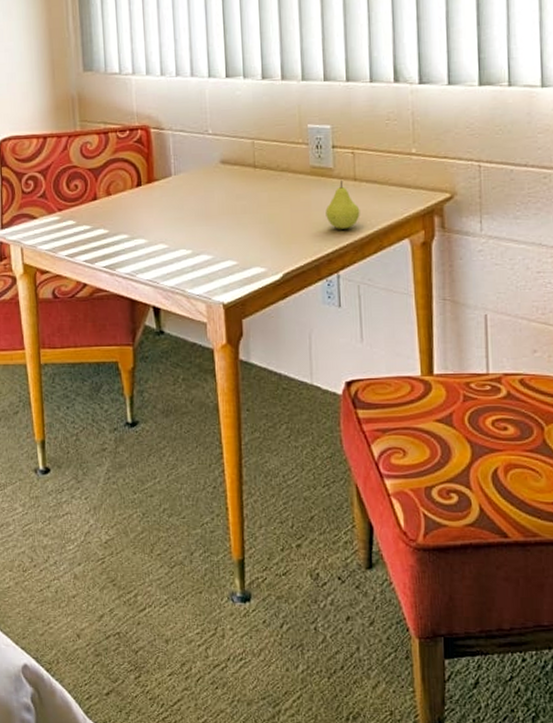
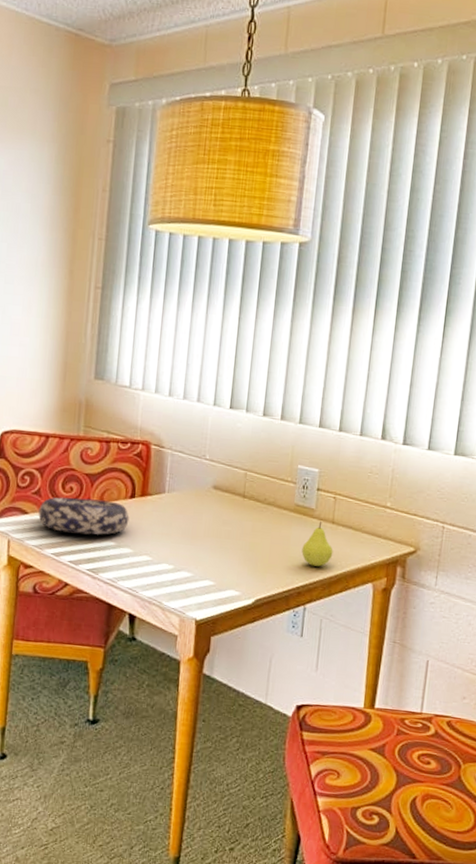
decorative bowl: none [47,193,139,232] -> present [38,497,130,535]

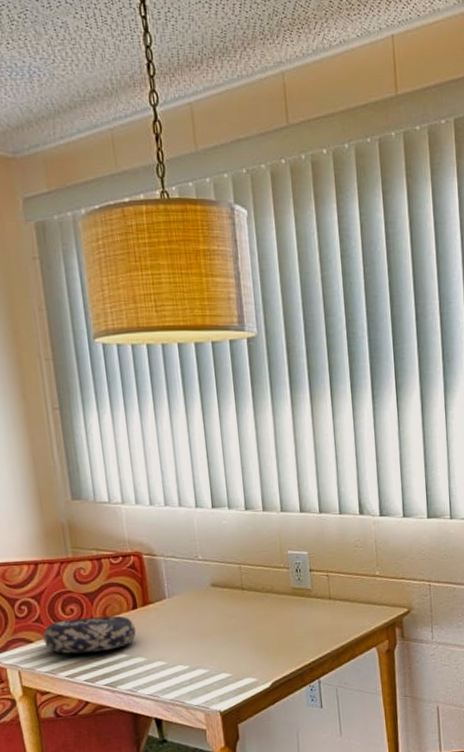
fruit: present [302,520,333,567] -> none [306,599,336,642]

